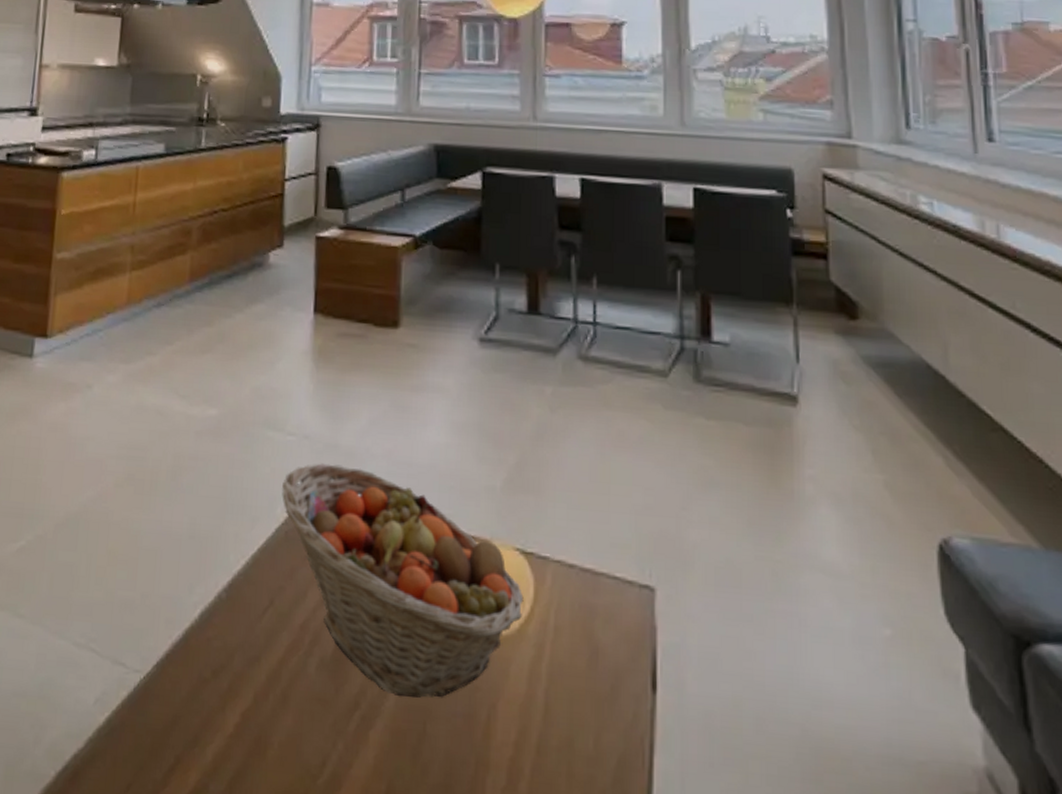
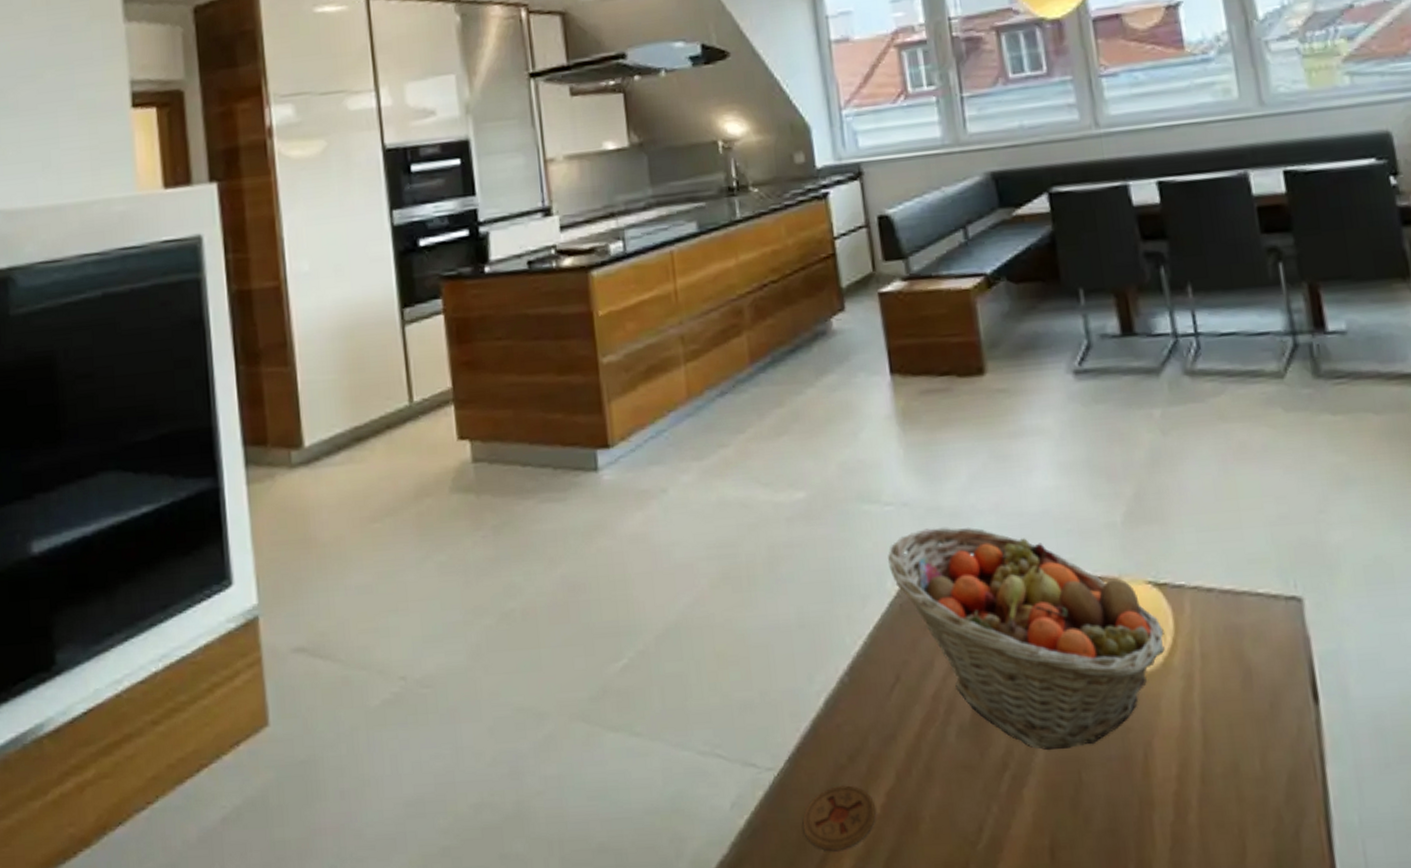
coaster: none [158,698,229,762] -> present [802,785,876,851]

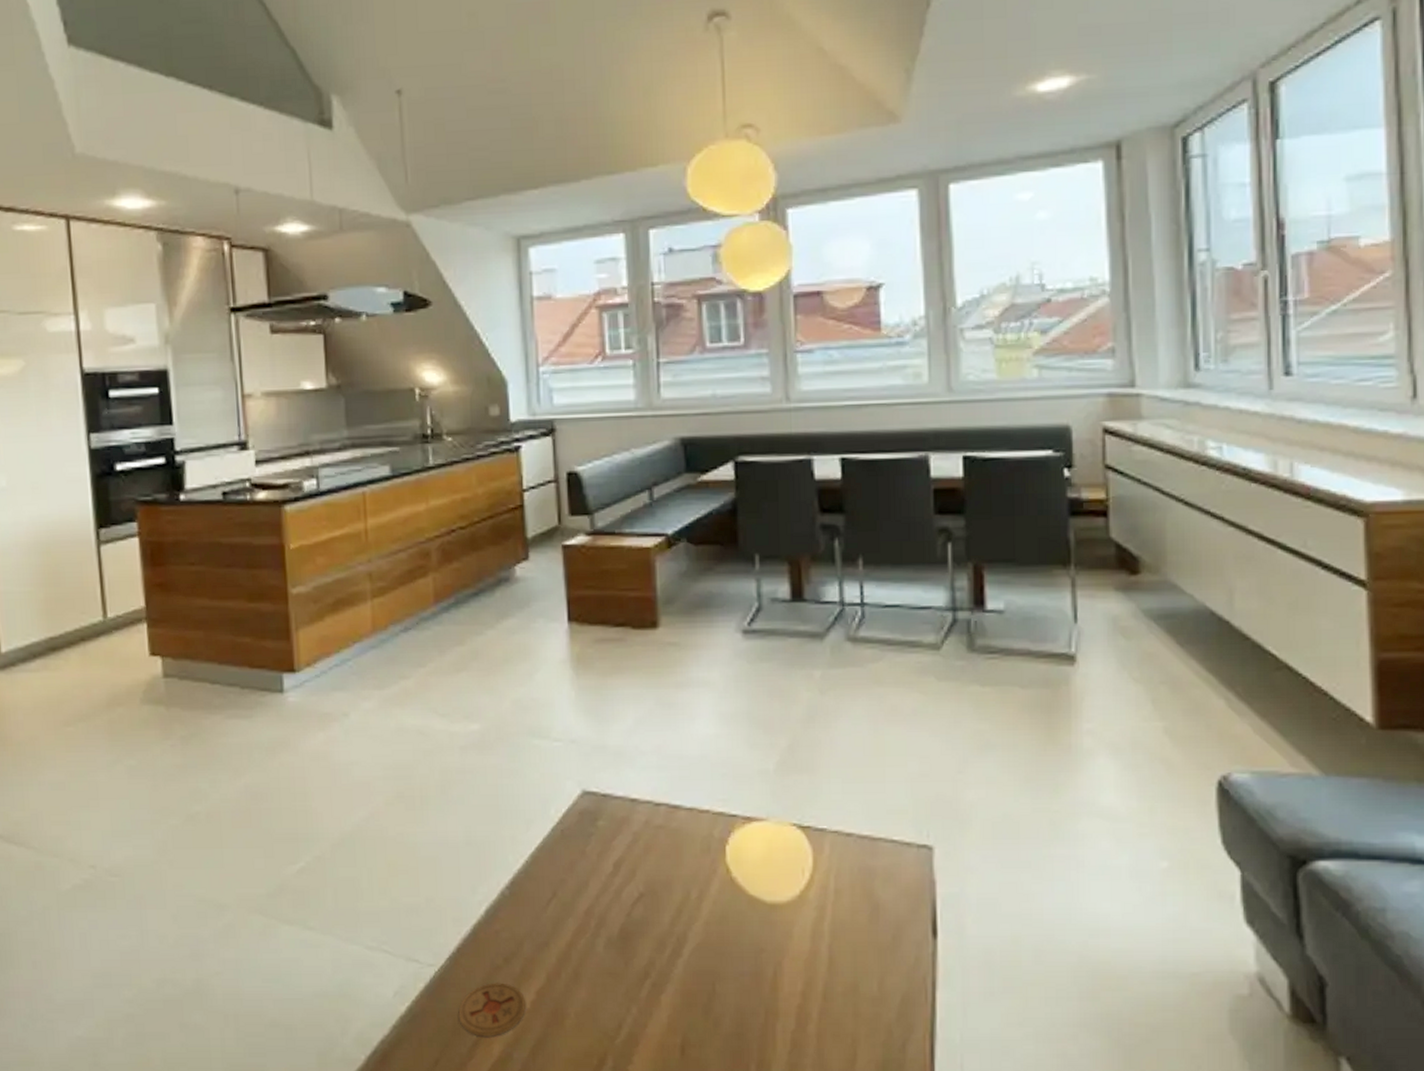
fruit basket: present [888,526,1165,751] -> none [553,764,803,964]

